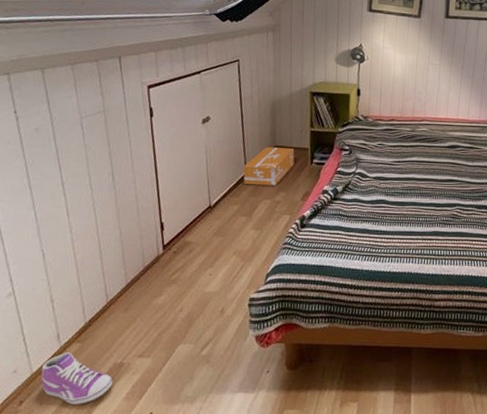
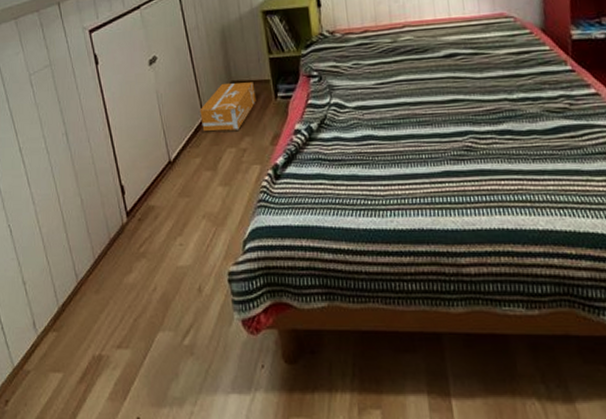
sneaker: present [41,353,113,404] -> none [22,343,94,405]

